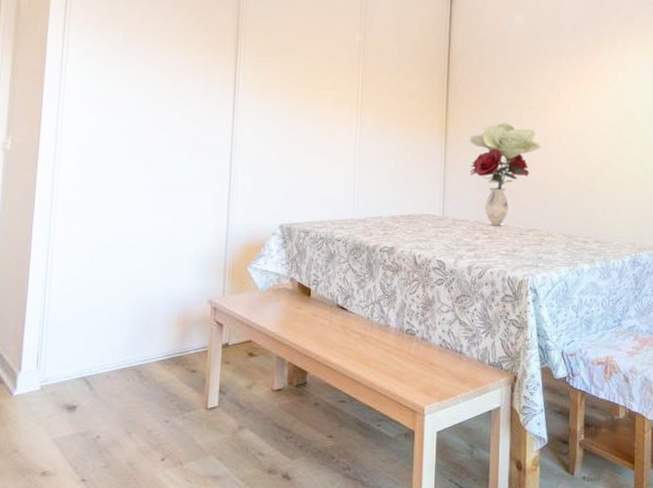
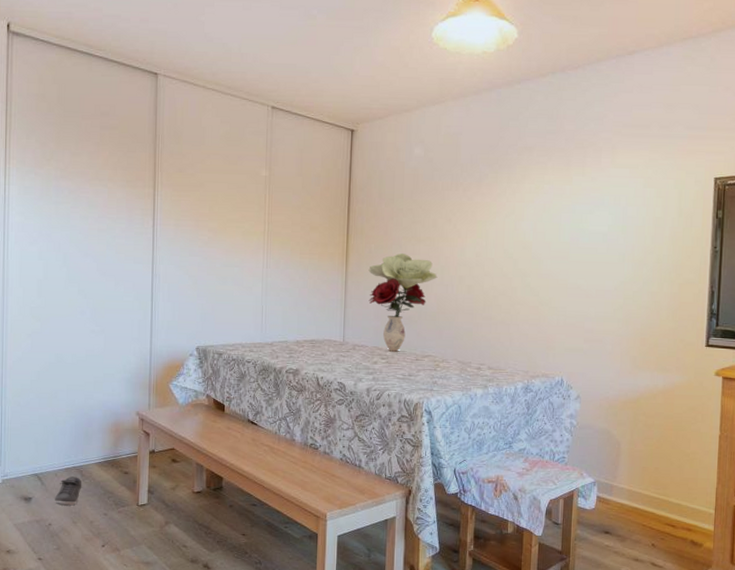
shoe: none [104,378,140,414] -> present [54,476,82,506]

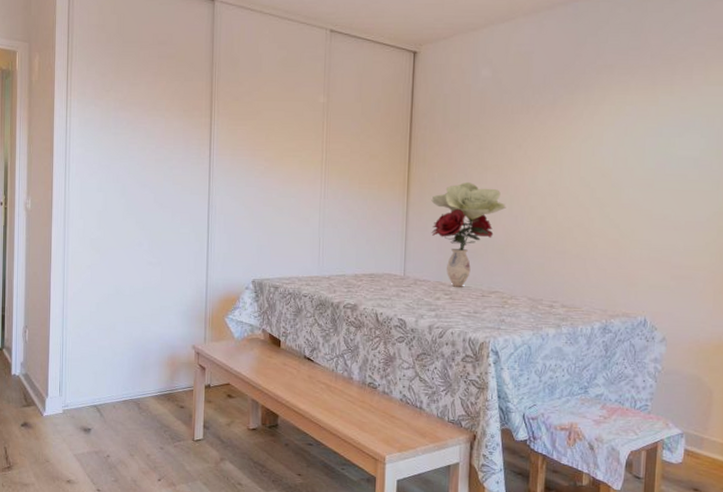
shoe: present [54,476,82,506] -> none [112,409,140,439]

